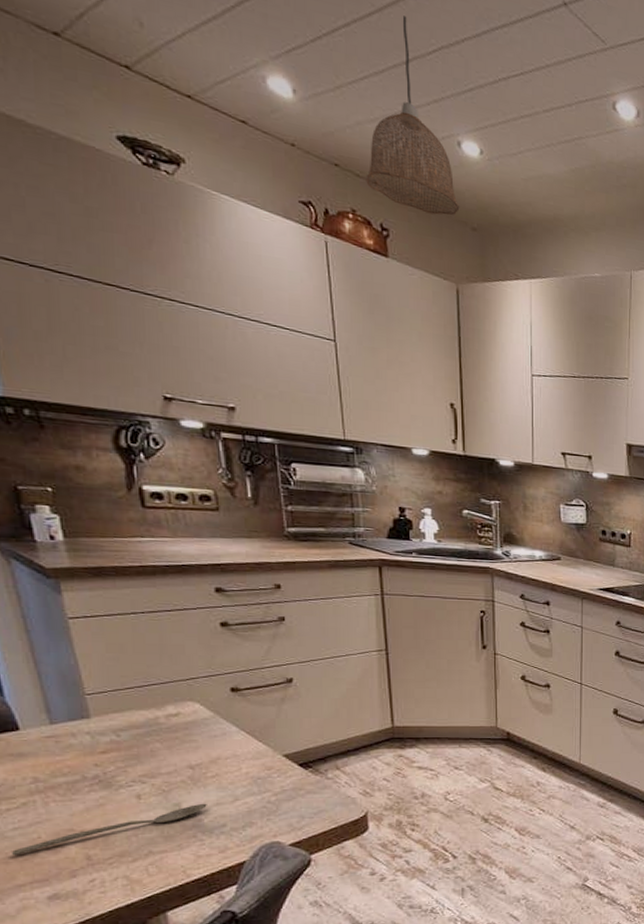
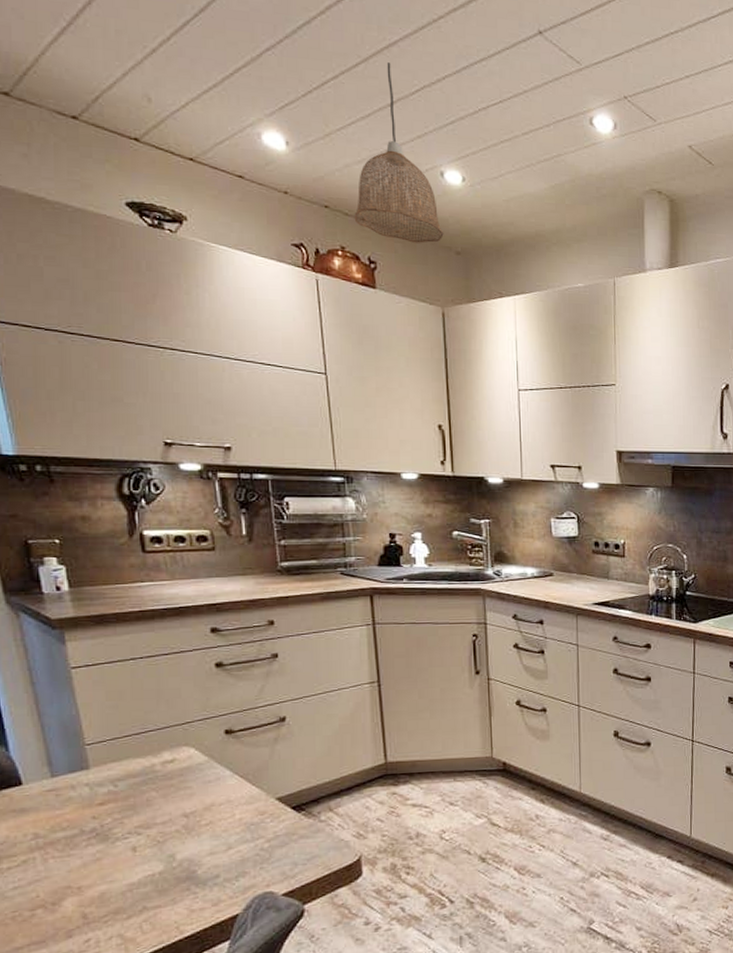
spoon: present [12,803,207,856] -> none [12,853,201,917]

